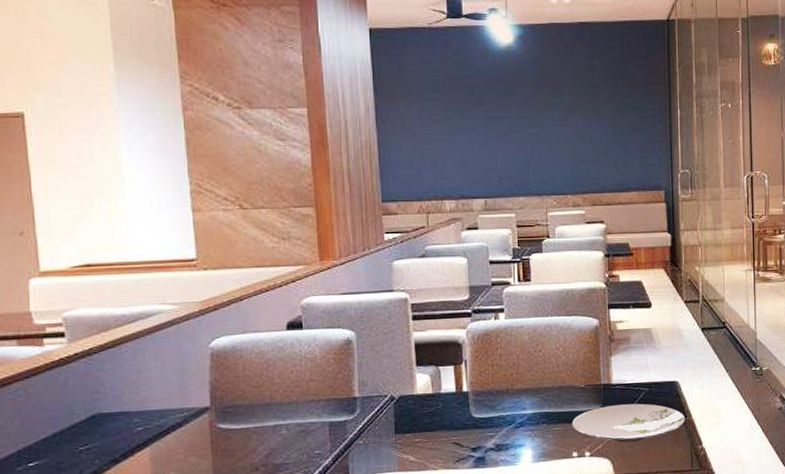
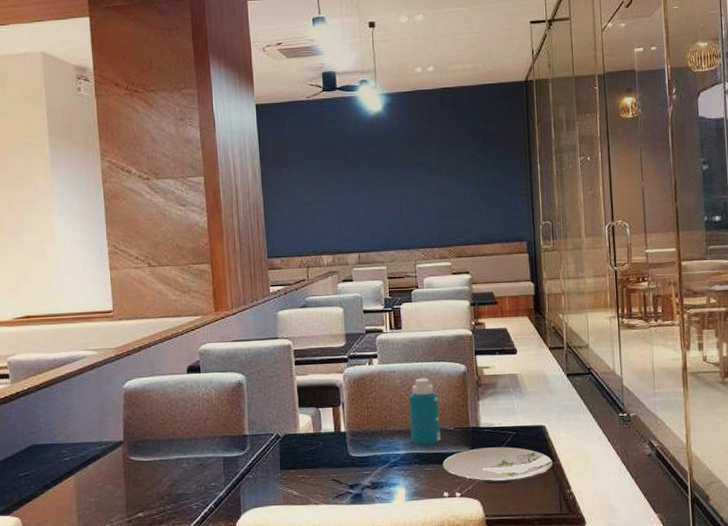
bottle: none [537,333,571,405] -> present [408,378,441,446]

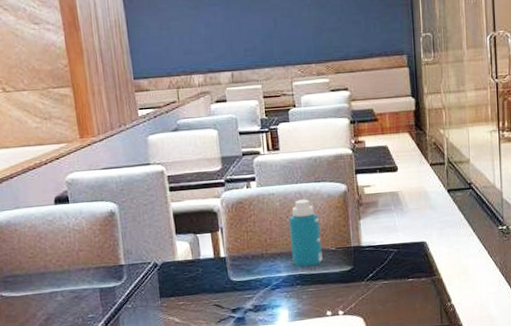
plate: present [442,447,553,484] -> none [324,264,434,301]

